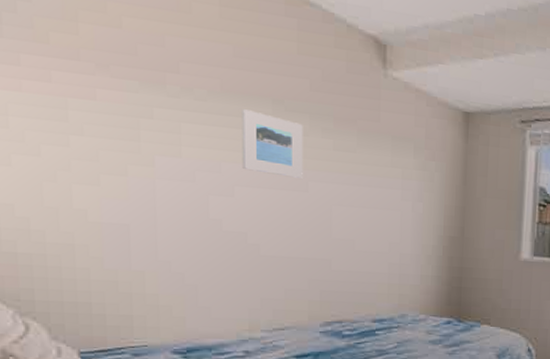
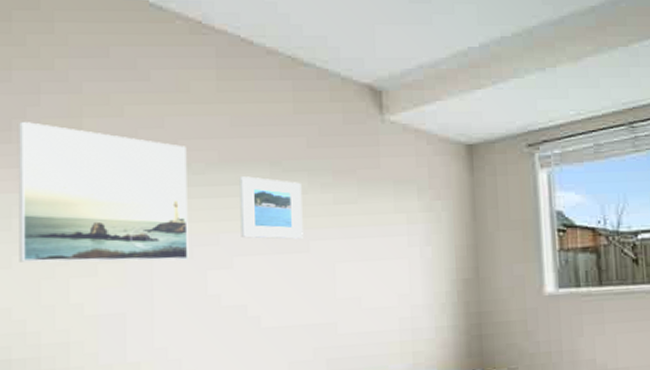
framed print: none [10,15,191,182] -> present [19,121,188,263]

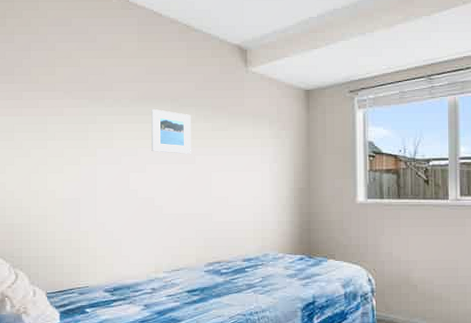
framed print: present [19,121,188,263] -> none [18,68,118,165]

